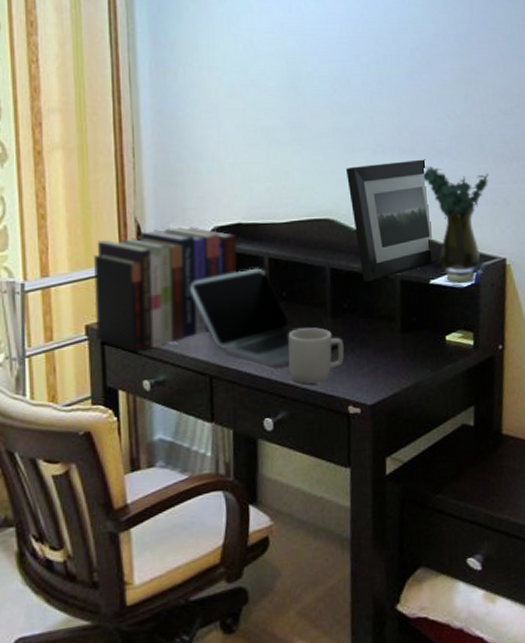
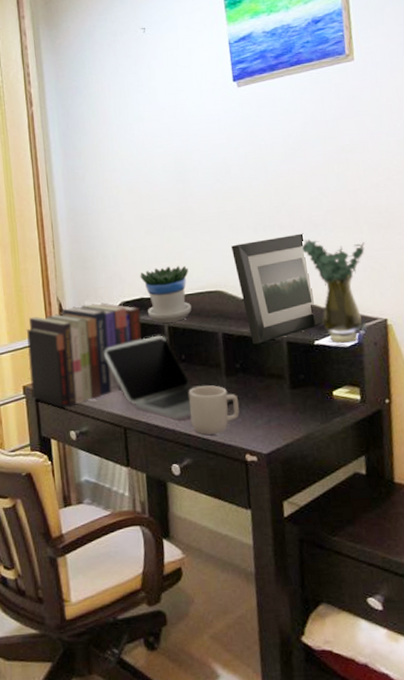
flowerpot: none [238,187,297,254] -> present [140,266,192,323]

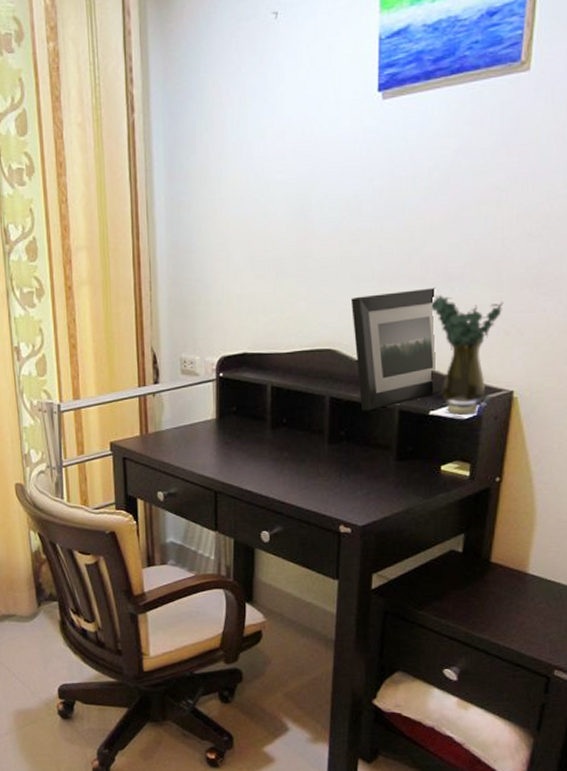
books: present [27,302,142,408] -> none [116,356,243,467]
laptop: present [104,335,239,420] -> none [199,395,339,486]
flowerpot: present [140,266,192,323] -> none [245,318,300,382]
mug: present [188,385,239,435] -> none [285,452,339,503]

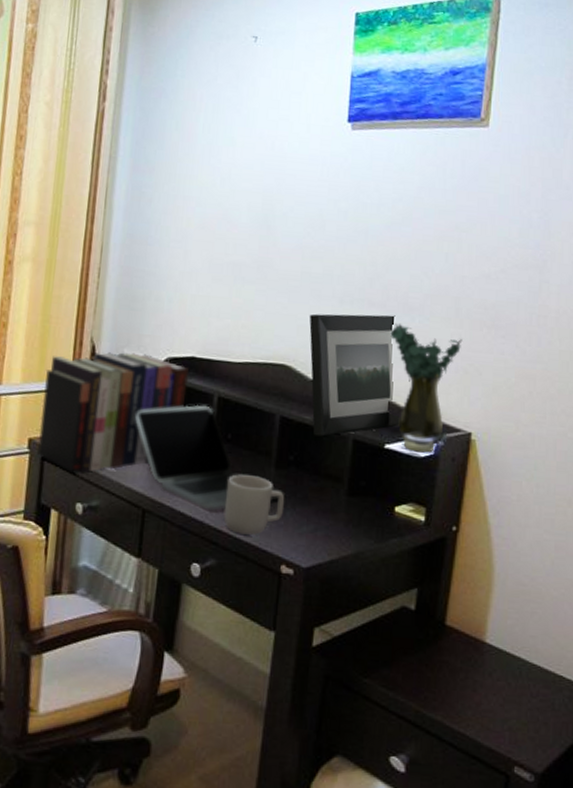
books: none [116,356,243,467] -> present [38,352,189,473]
laptop: none [199,395,339,486] -> present [135,404,286,511]
mug: none [285,452,339,503] -> present [223,474,285,535]

